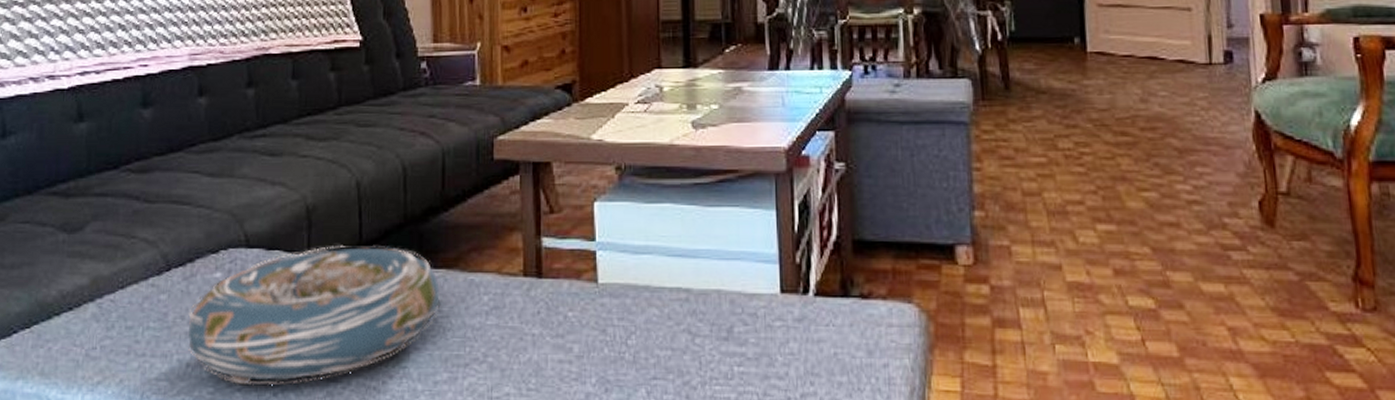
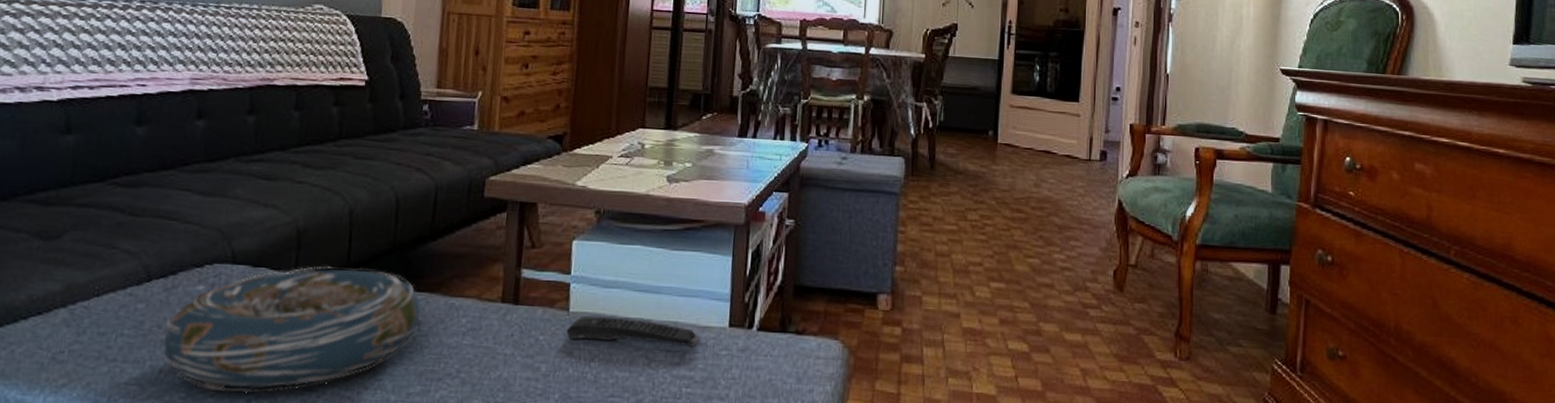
remote control: none [597,287,749,318] -> present [566,315,701,347]

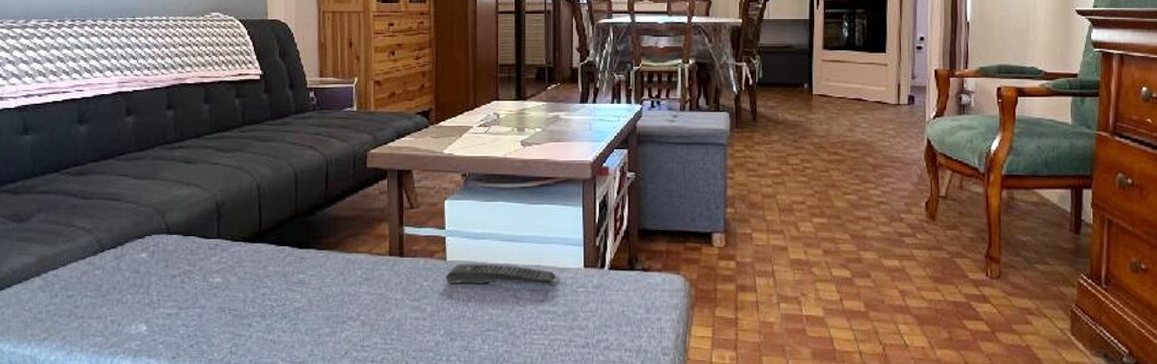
decorative bowl: present [162,266,422,392] -> none [119,233,324,339]

